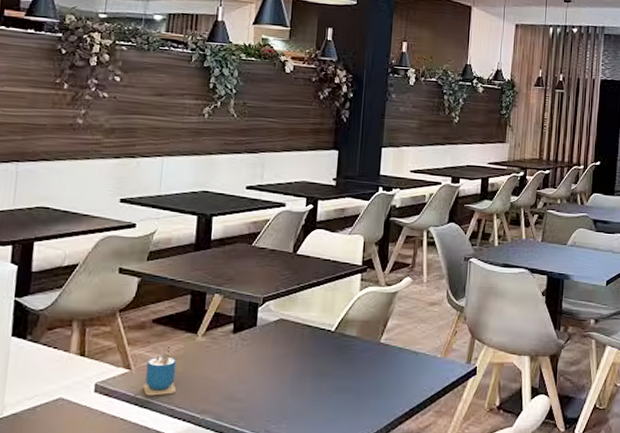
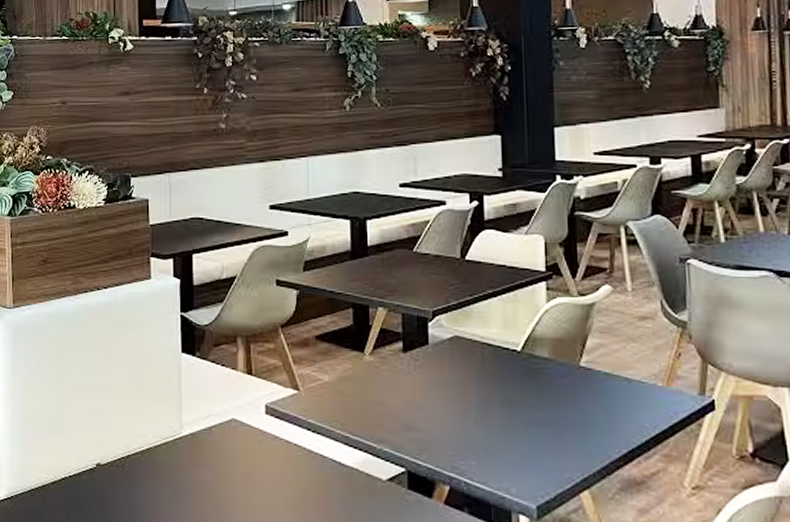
cup: present [143,344,177,396] -> none [314,363,348,421]

